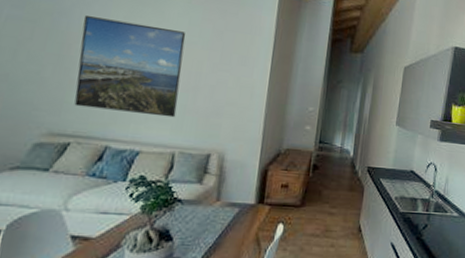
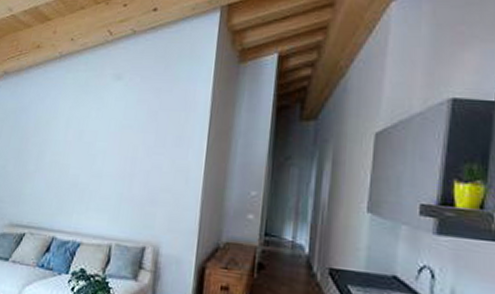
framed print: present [74,15,186,118] -> none [29,110,123,207]

